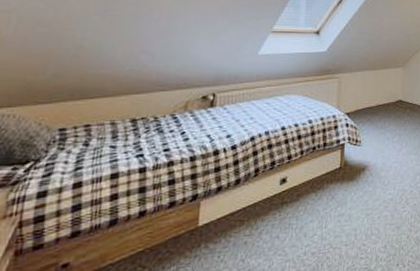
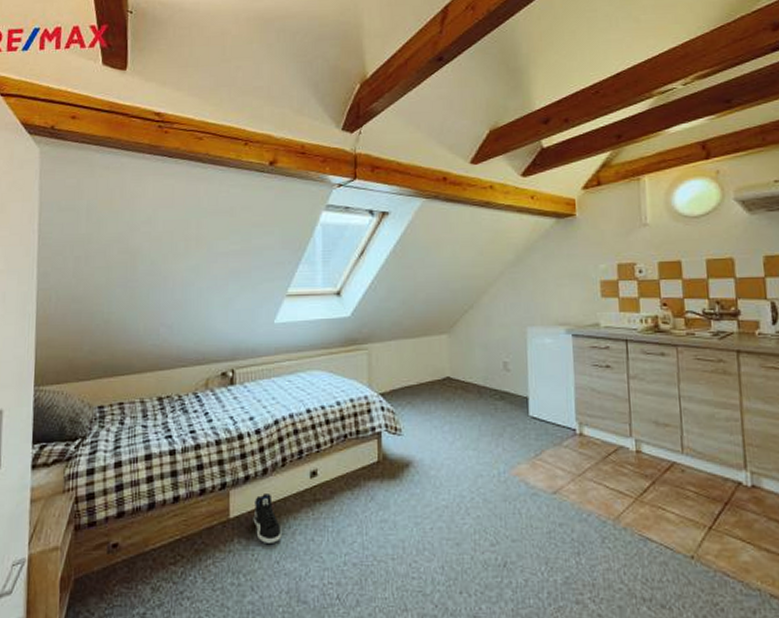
sneaker: none [222,201,249,245] -> present [253,494,282,543]

